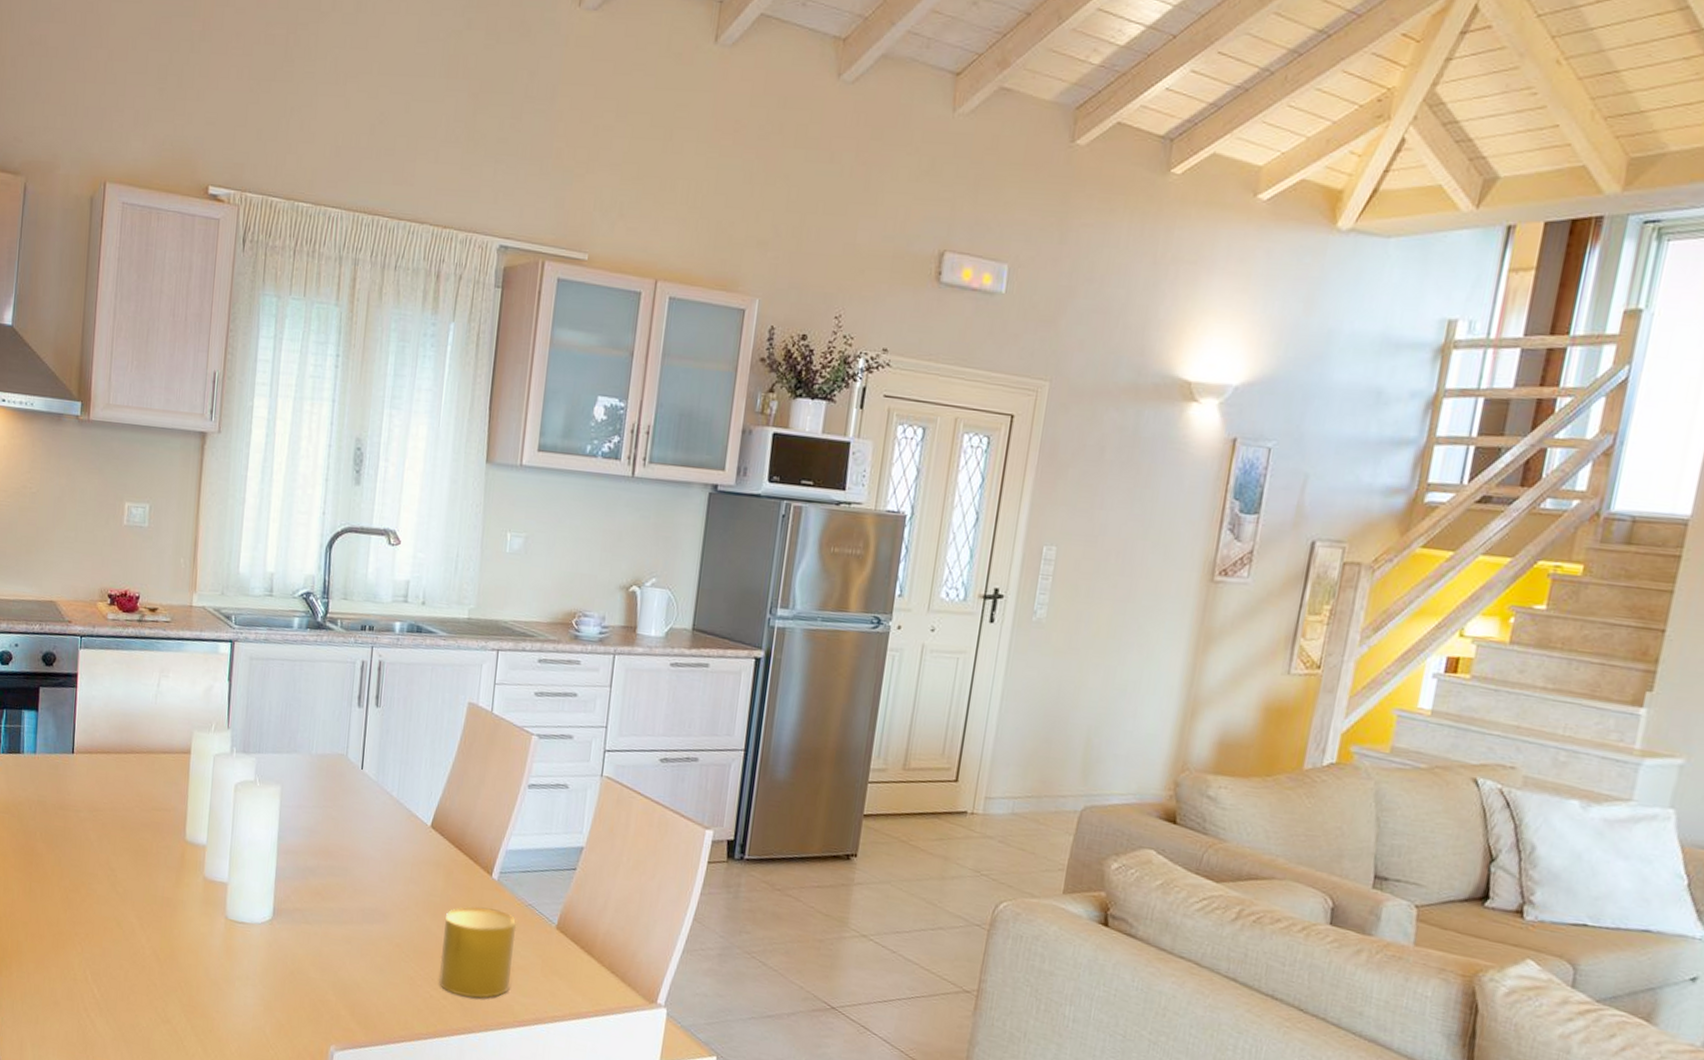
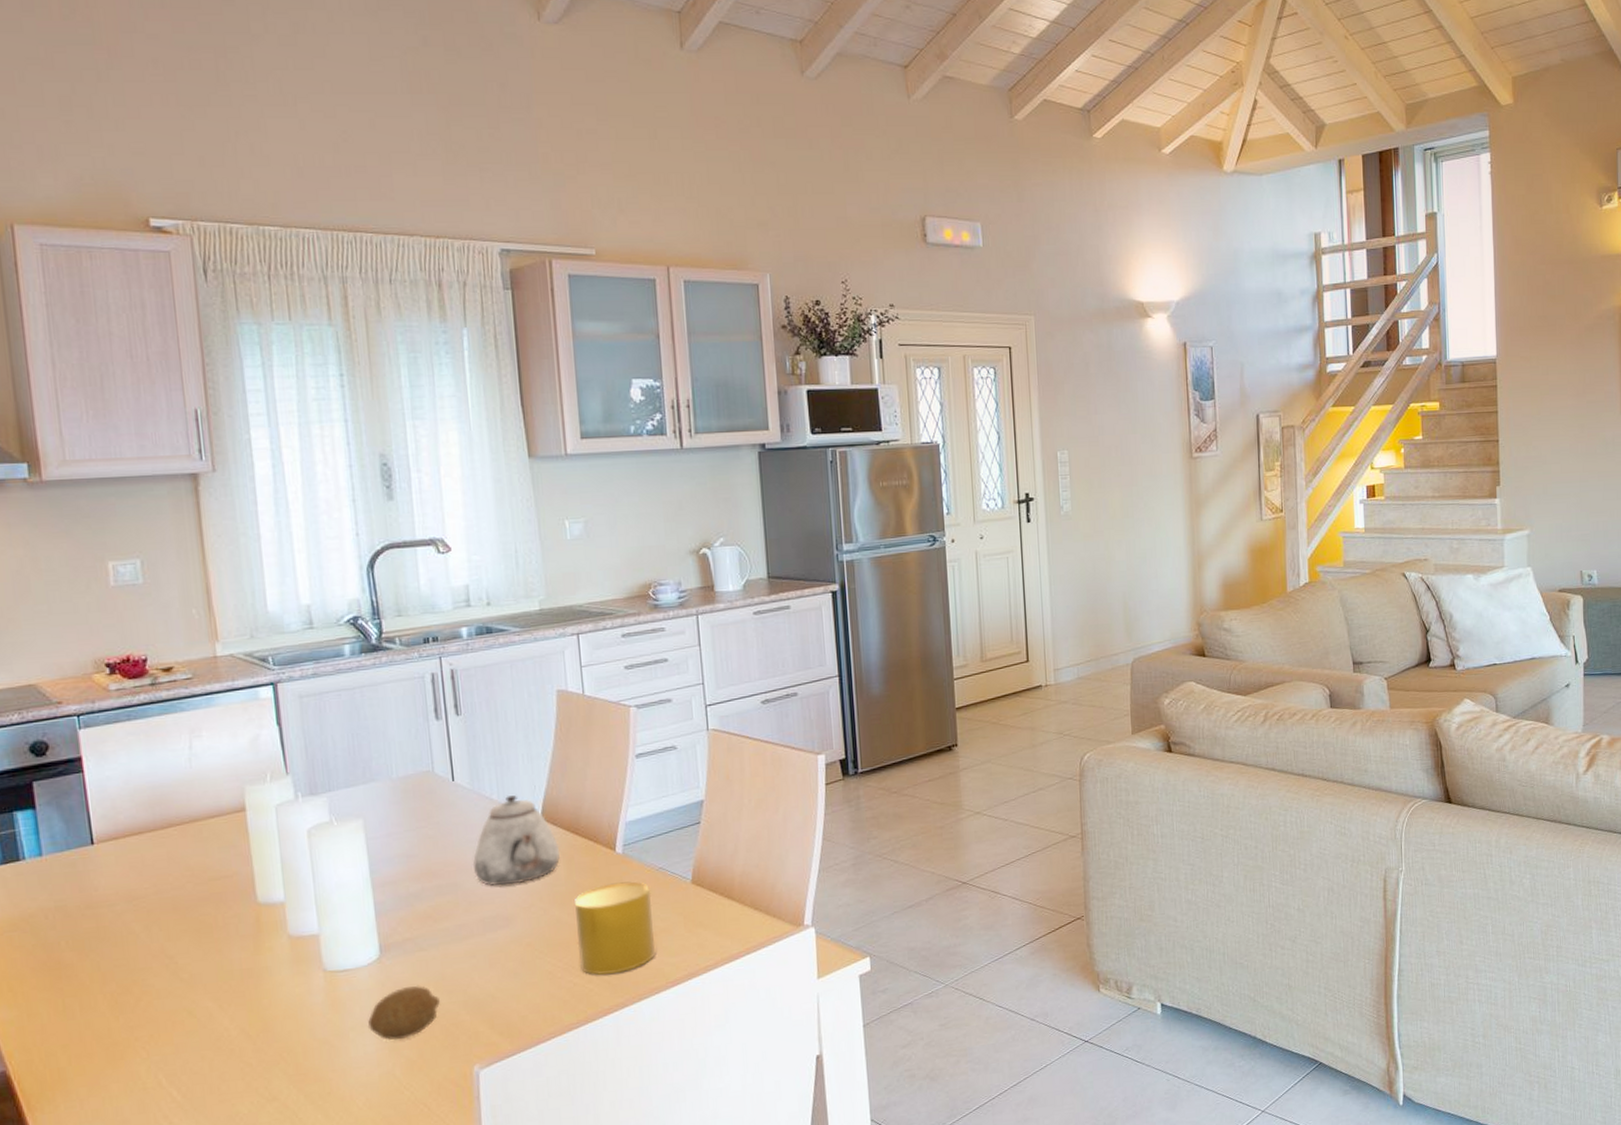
fruit: none [251,953,315,1002] -> present [367,985,441,1041]
teapot: none [364,796,443,885] -> present [472,795,560,886]

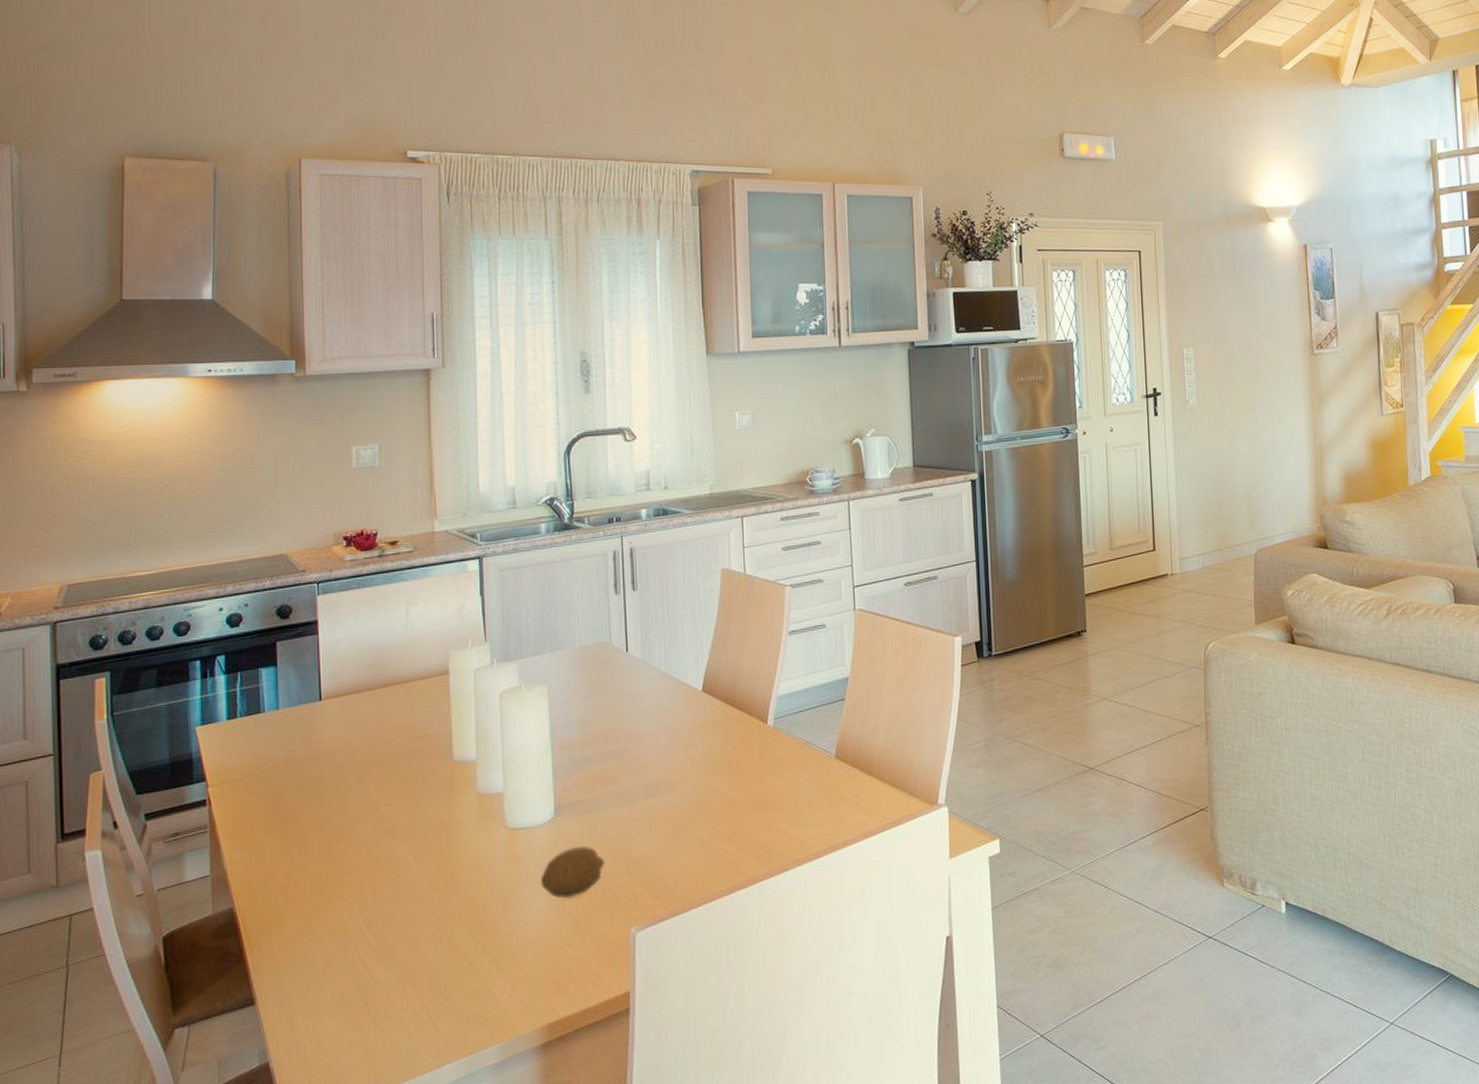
teapot: present [472,795,560,886] -> none [640,667,718,753]
cup: present [575,881,655,975] -> none [729,754,799,844]

